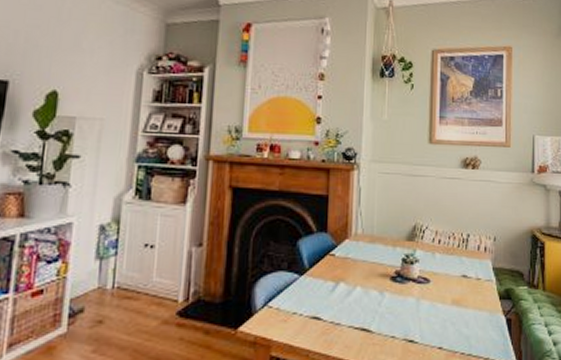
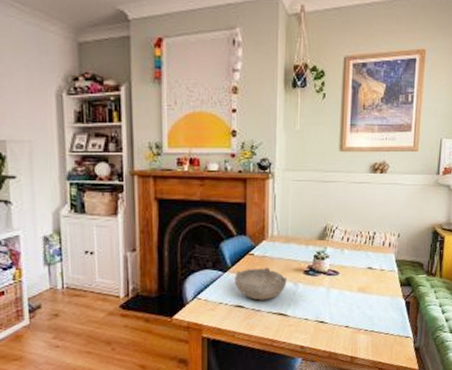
bowl: none [312,270,371,311] -> present [235,267,287,301]

